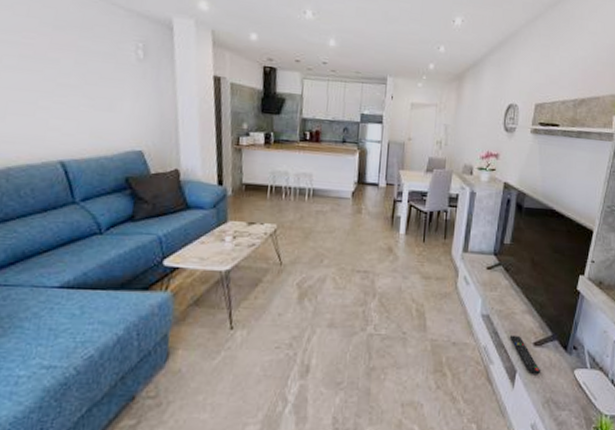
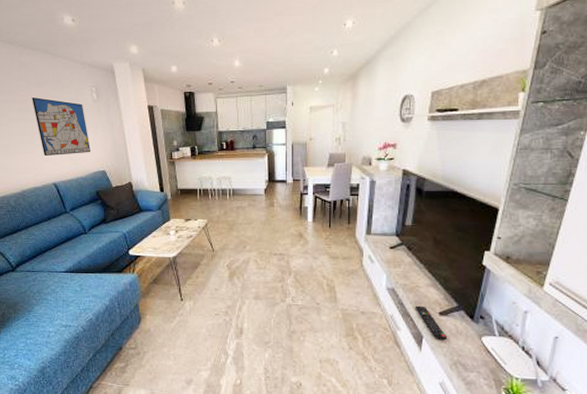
wall art: none [43,42,125,126] -> present [32,97,90,156]

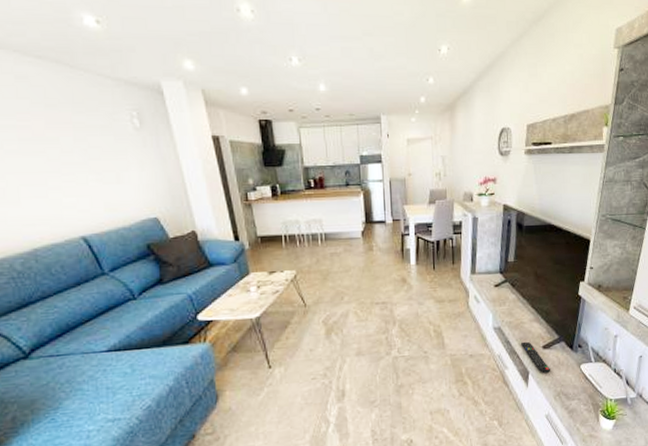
wall art: present [32,97,90,156] -> none [40,123,135,201]

